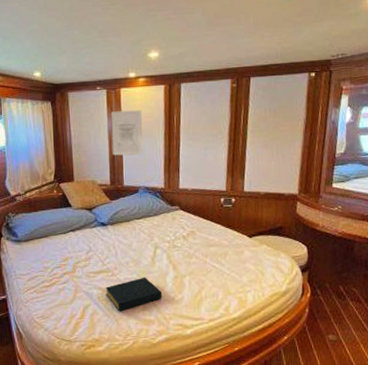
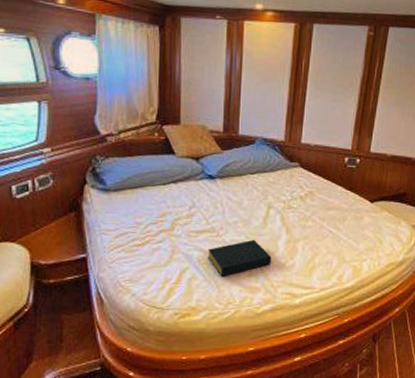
wall art: present [110,110,143,156] -> none [228,47,267,102]

